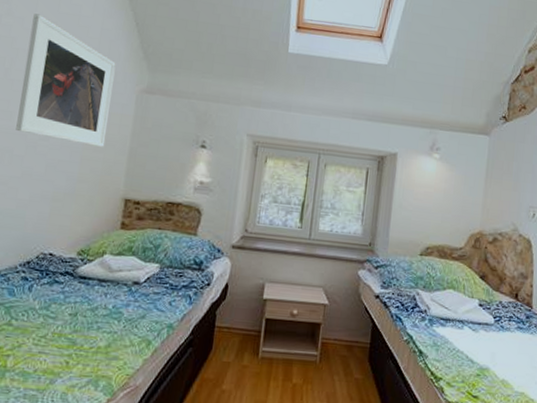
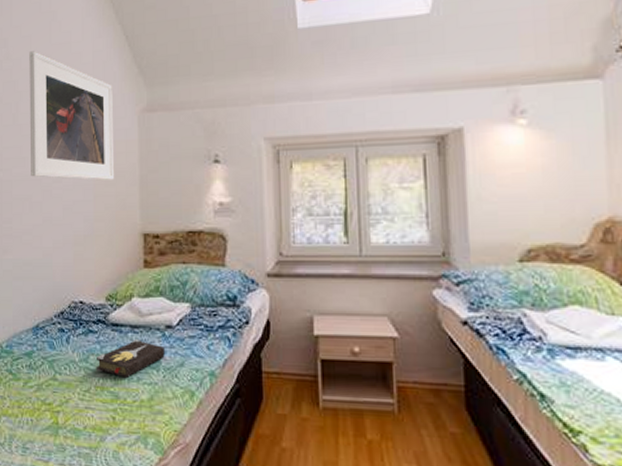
hardback book: none [56,292,129,326] -> present [95,340,165,378]

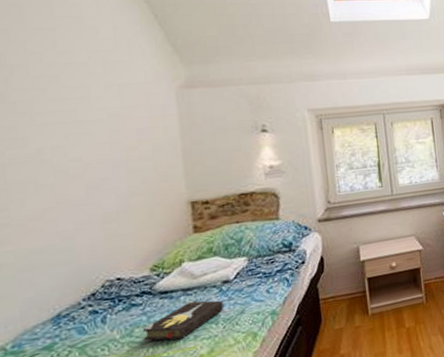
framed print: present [29,51,115,180] -> none [20,22,152,159]

